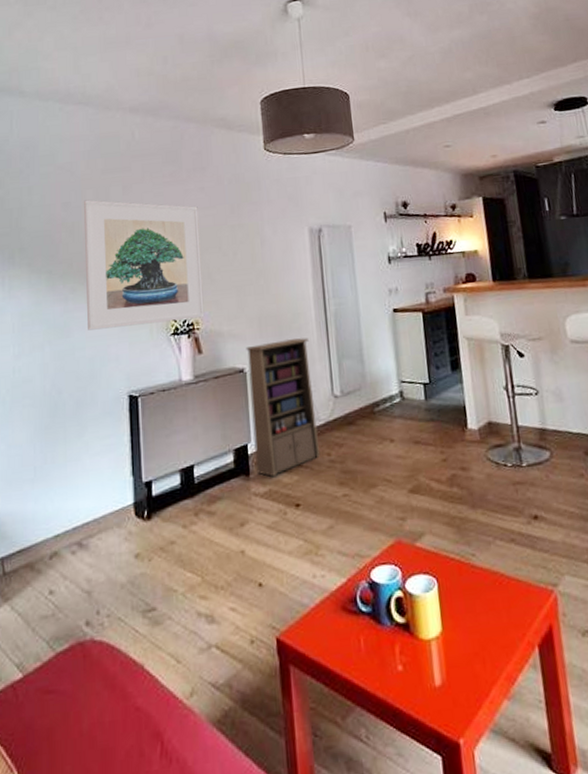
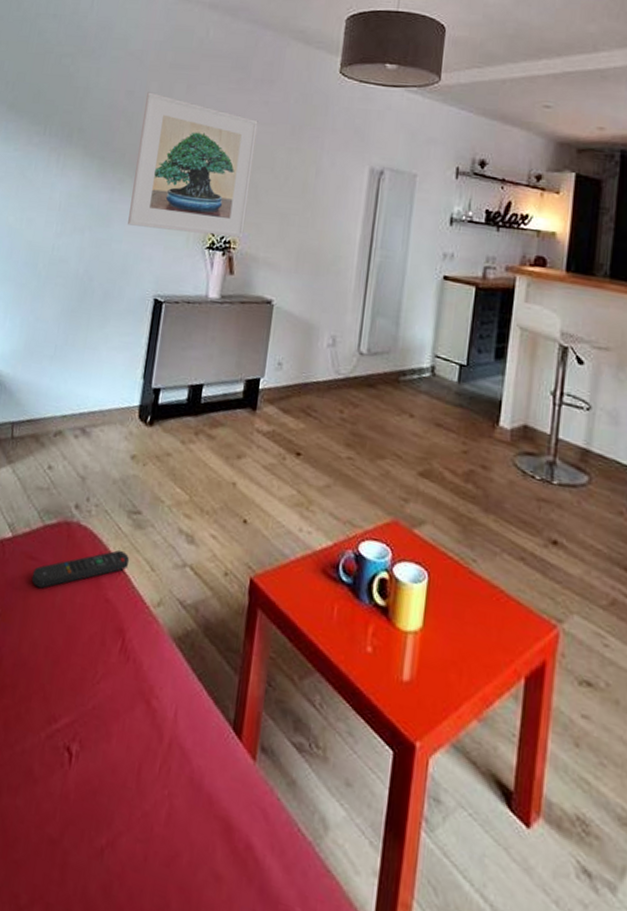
remote control: none [52,652,154,721] -> present [31,550,130,589]
cabinet: present [246,337,321,478] -> none [263,279,345,419]

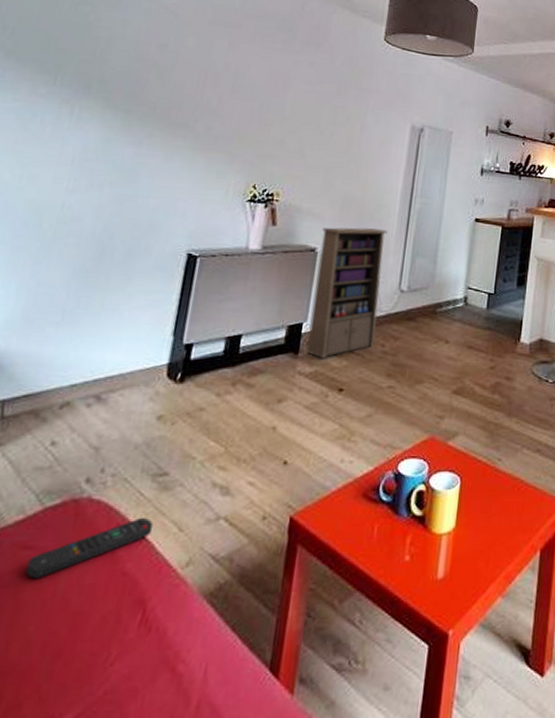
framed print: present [128,92,258,238] -> none [157,46,304,190]
cabinet: none [263,279,345,419] -> present [306,227,388,360]

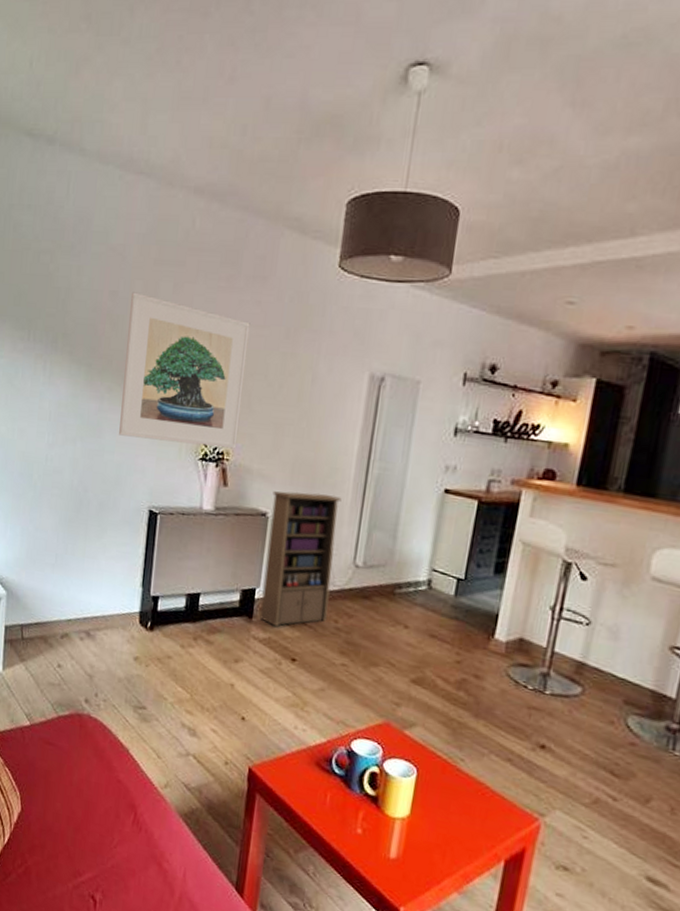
remote control: present [25,517,154,579] -> none [50,739,138,769]
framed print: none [157,46,304,190] -> present [119,292,250,449]

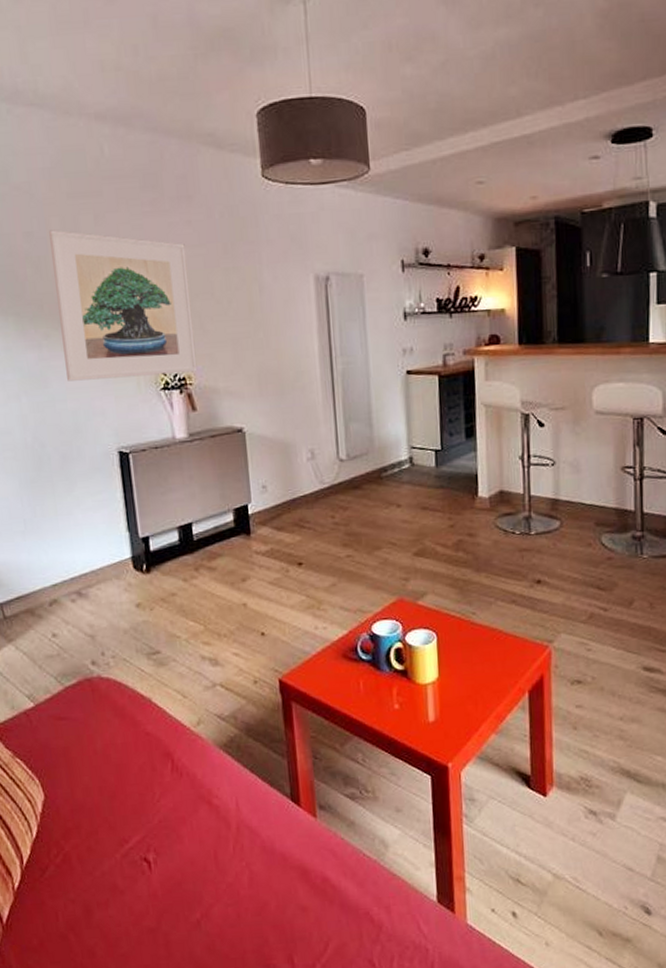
cabinet: present [259,491,342,628] -> none [244,398,324,537]

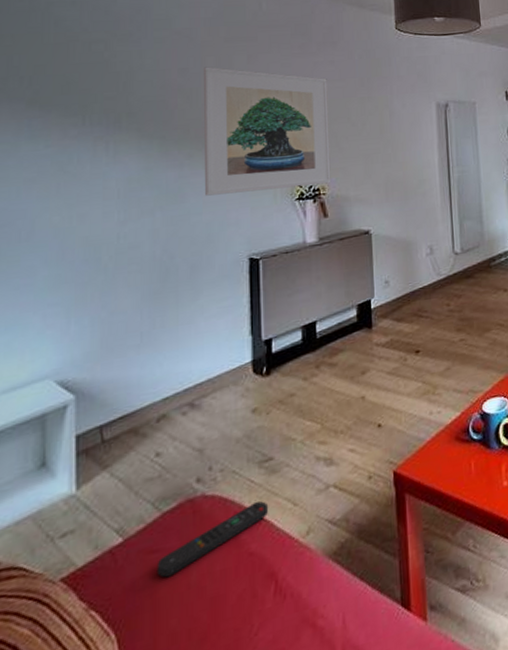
remote control: none [65,688,161,742] -> present [156,501,269,578]

